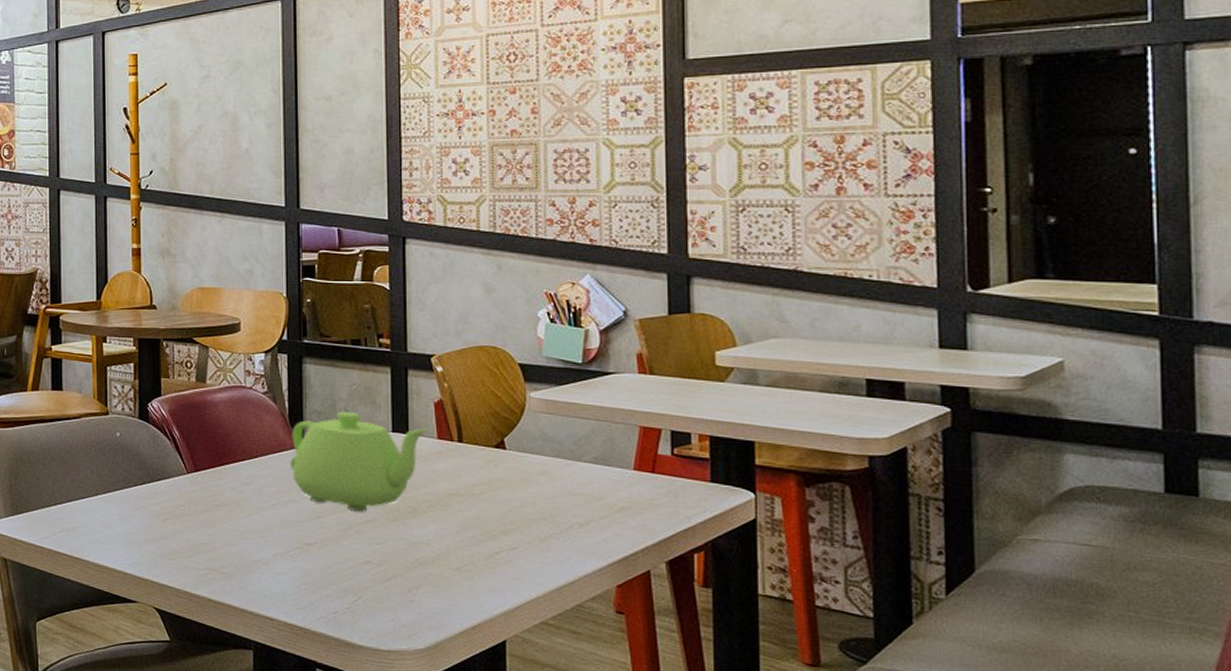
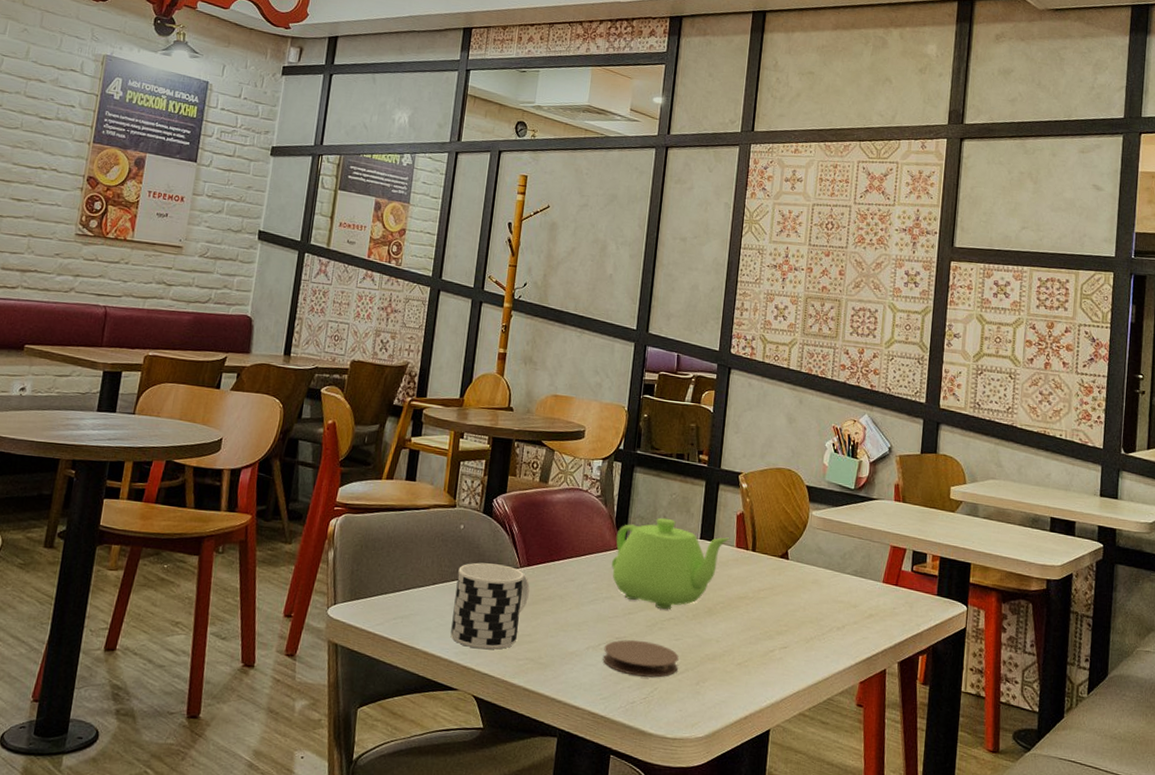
cup: none [120,470,201,560] -> present [450,562,530,650]
coaster: none [293,545,383,585] -> present [603,639,679,678]

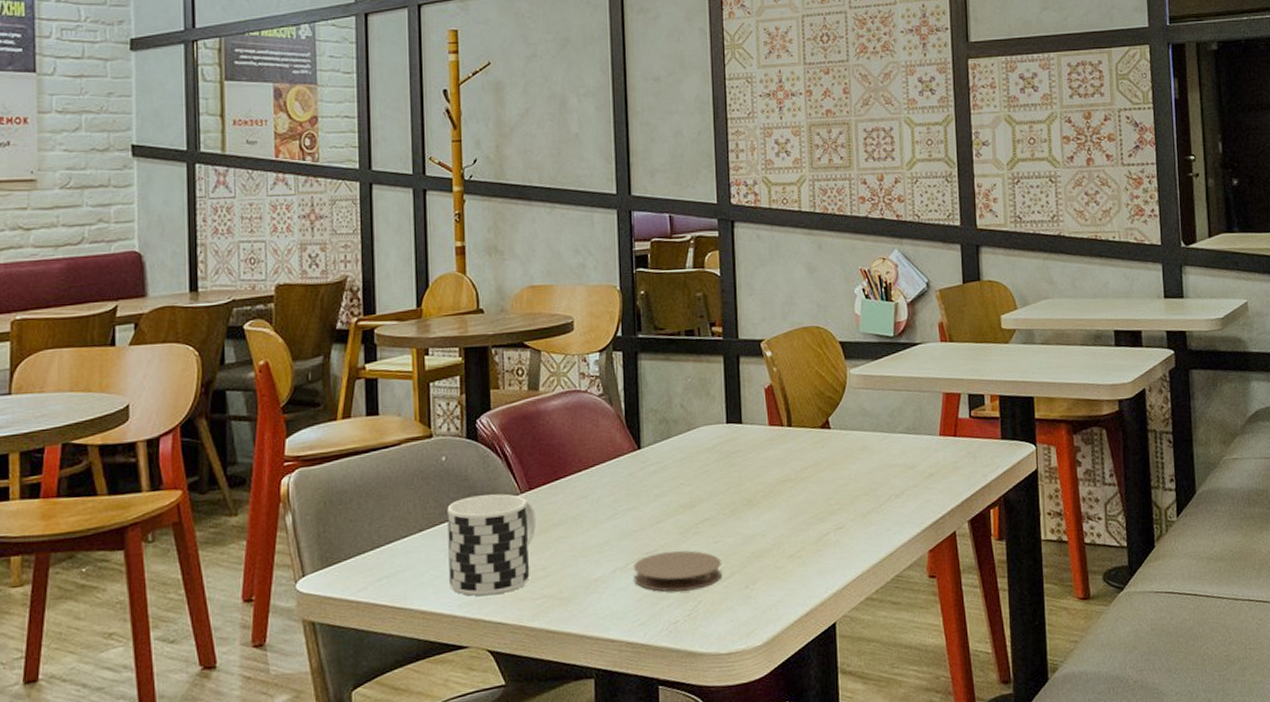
teapot: present [612,517,730,610] -> none [628,406,761,511]

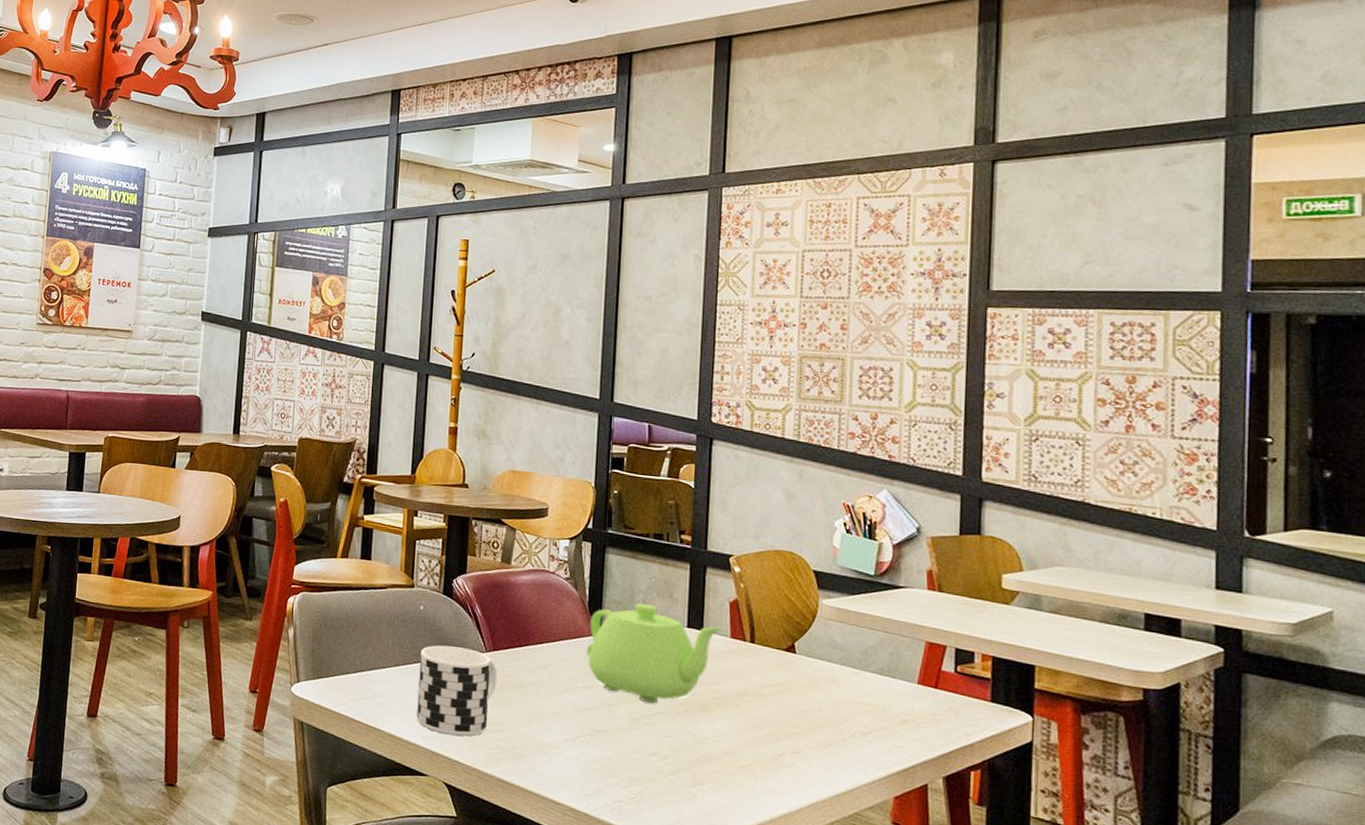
teapot: none [628,406,761,511] -> present [587,603,723,704]
coaster: present [633,550,722,592] -> none [583,733,670,776]

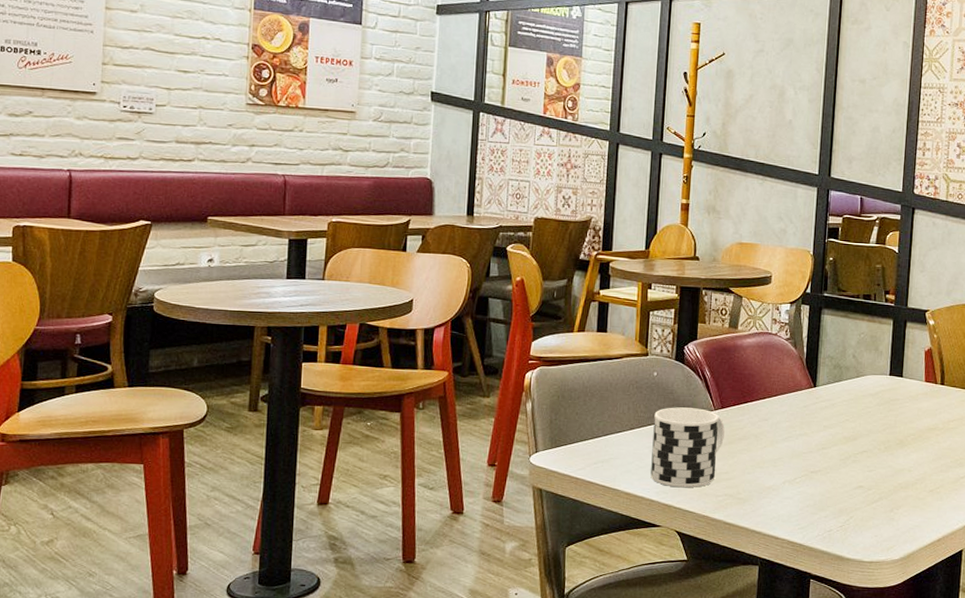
teapot: present [587,603,723,704] -> none [804,356,919,444]

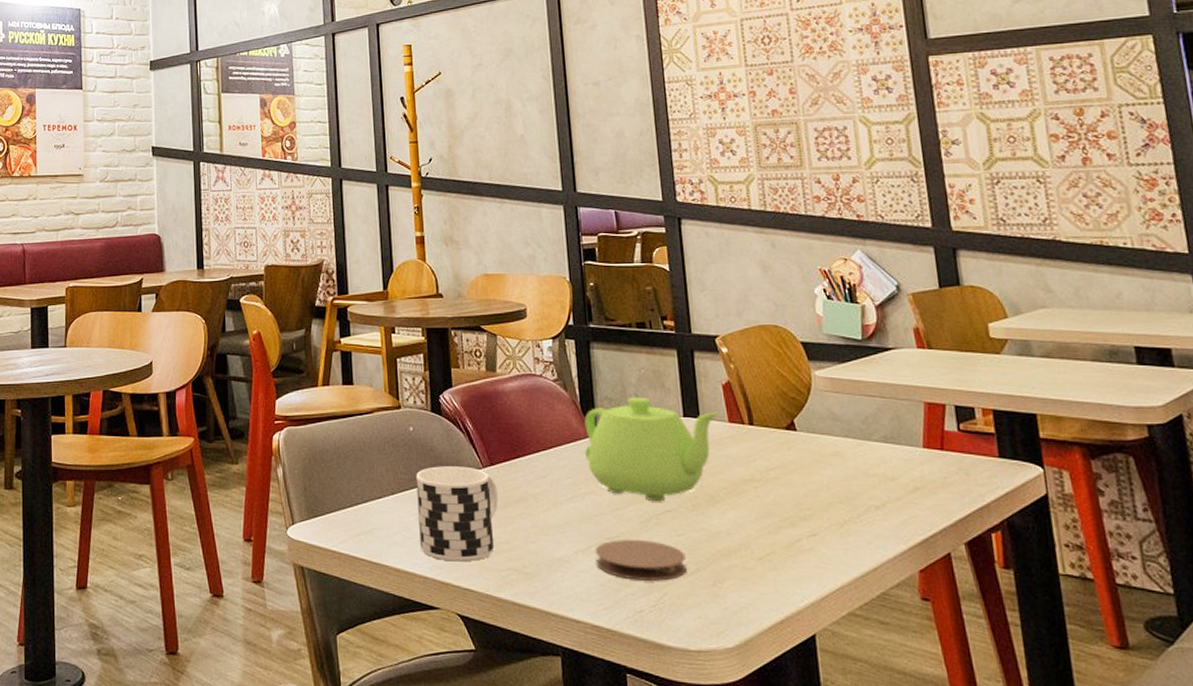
coaster: none [799,473,873,507] -> present [595,540,687,581]
teapot: none [804,356,919,444] -> present [584,396,720,502]

